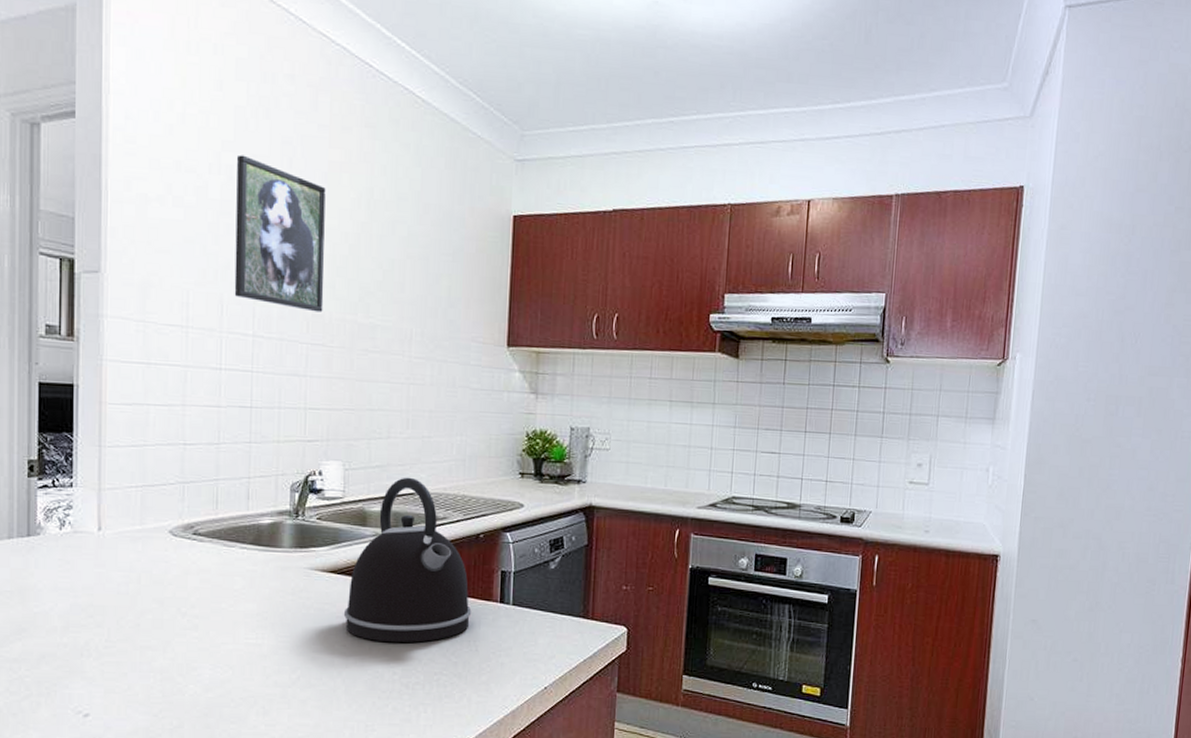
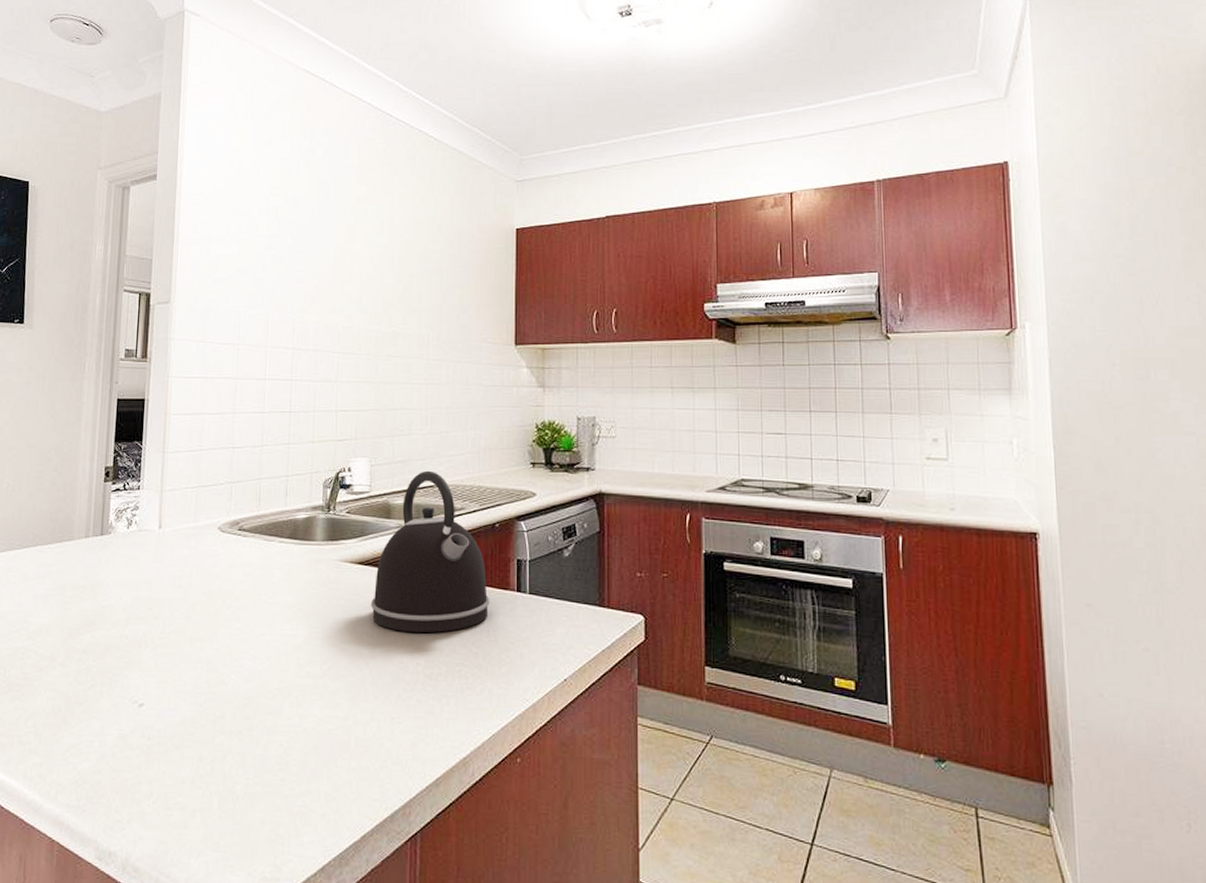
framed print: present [234,155,326,312] -> none [277,197,354,325]

